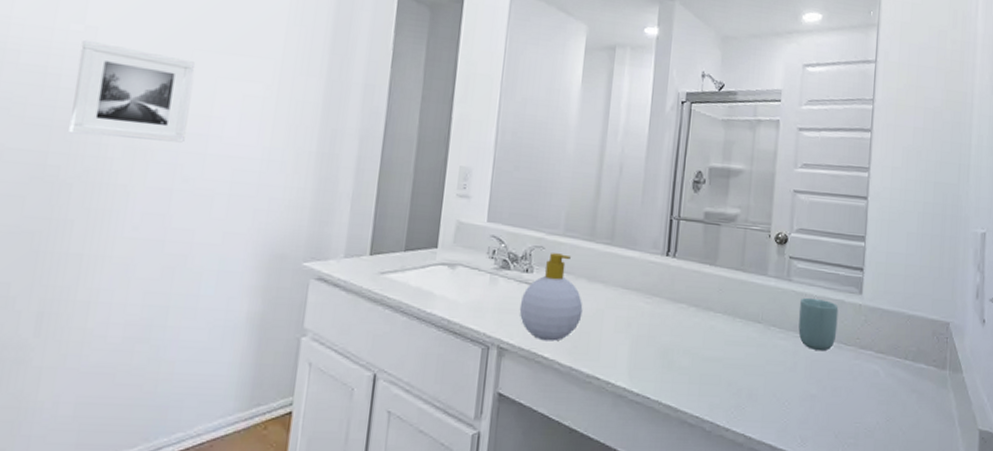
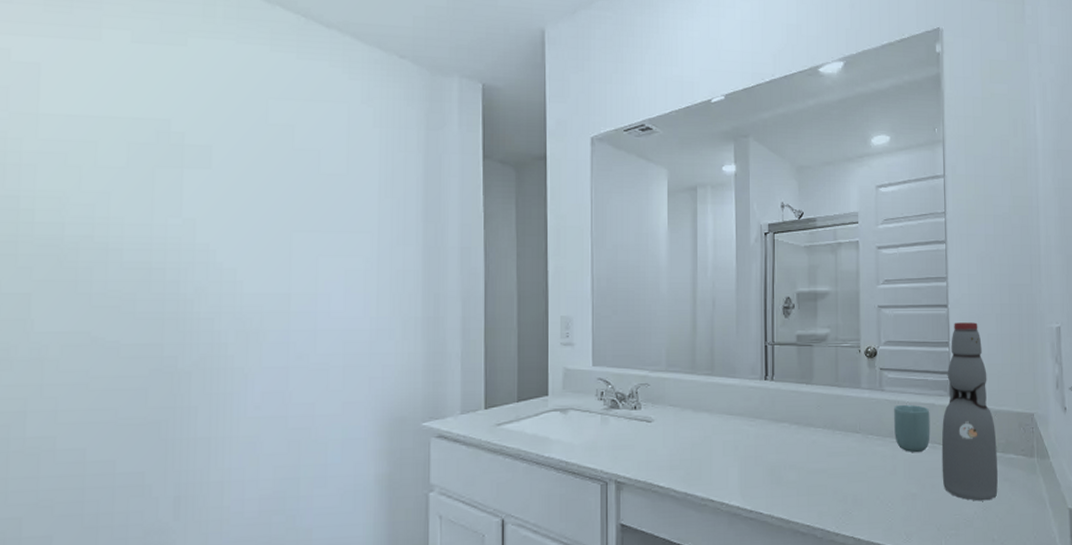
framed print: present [69,39,196,143] -> none [180,232,295,324]
soap bottle: present [519,253,583,342] -> none [632,388,692,471]
bottle: none [845,216,907,411] -> present [941,322,998,501]

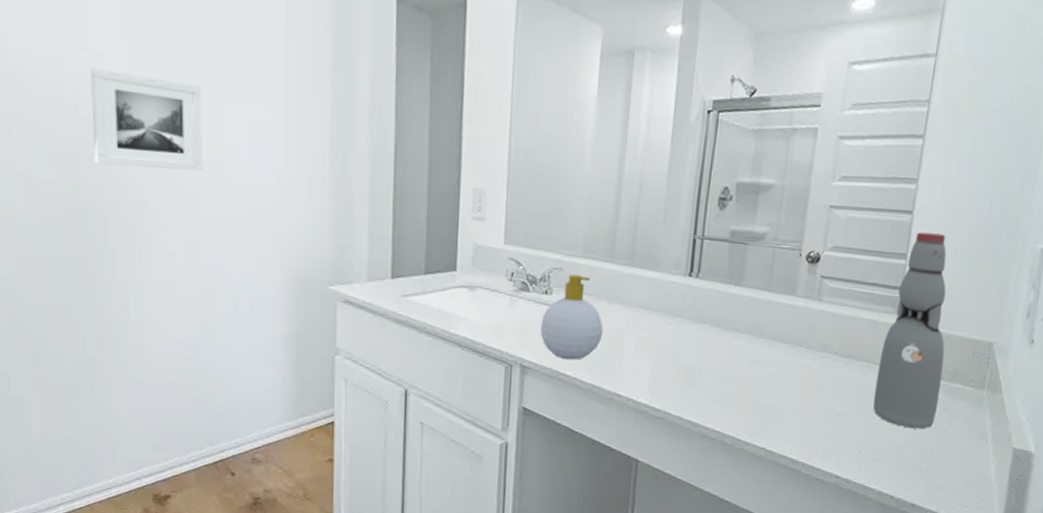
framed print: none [180,232,295,324] -> present [90,67,202,171]
soap bottle: none [632,388,692,471] -> present [540,275,604,360]
cup: present [893,404,931,453] -> none [826,317,872,371]

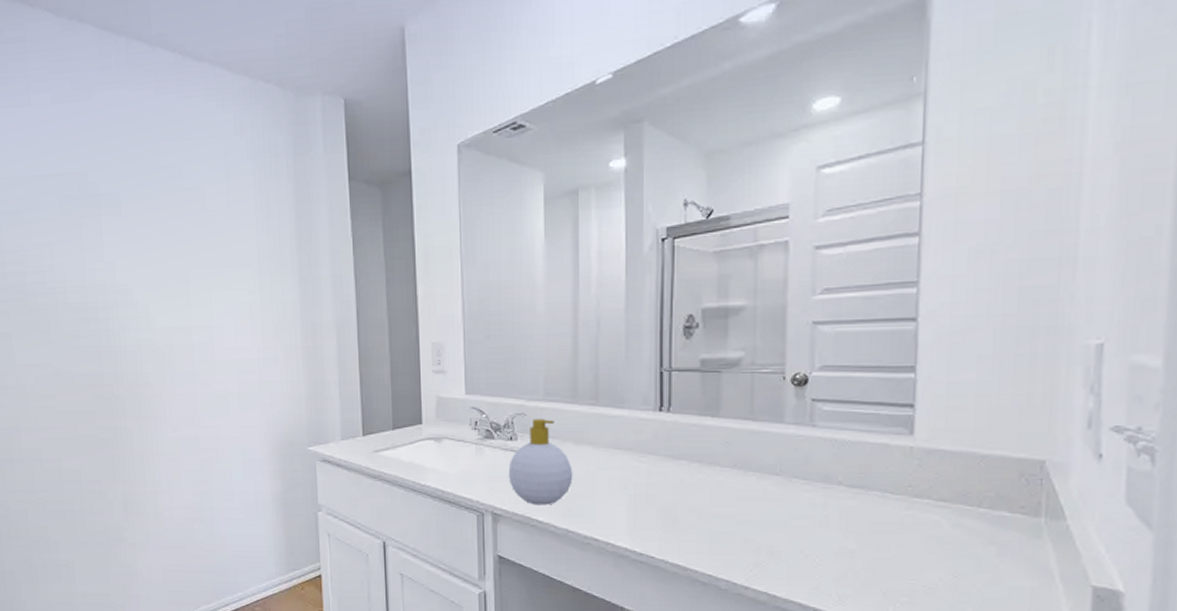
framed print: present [90,67,202,171] -> none [106,274,196,356]
bottle: present [873,232,947,429] -> none [894,340,981,567]

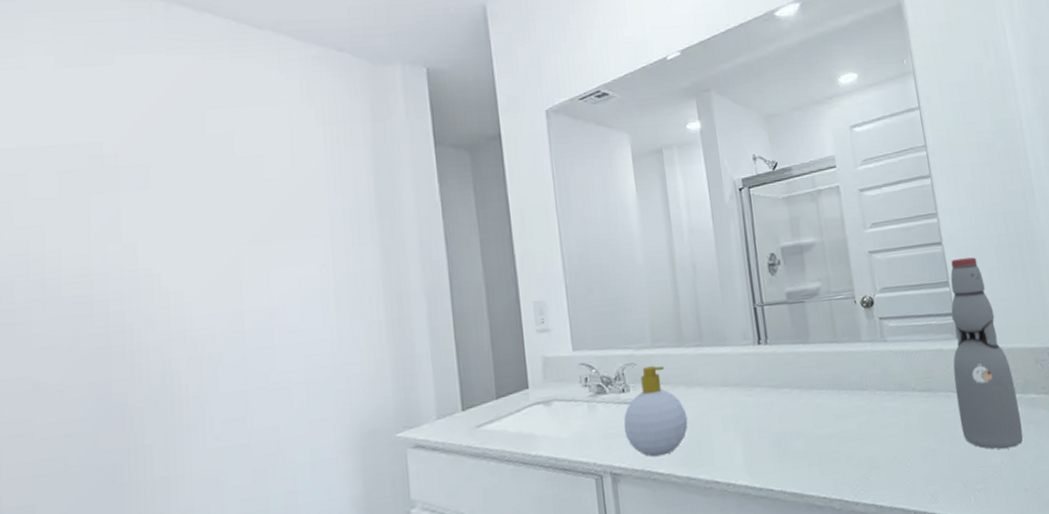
bottle: none [894,340,981,567] -> present [950,257,1023,450]

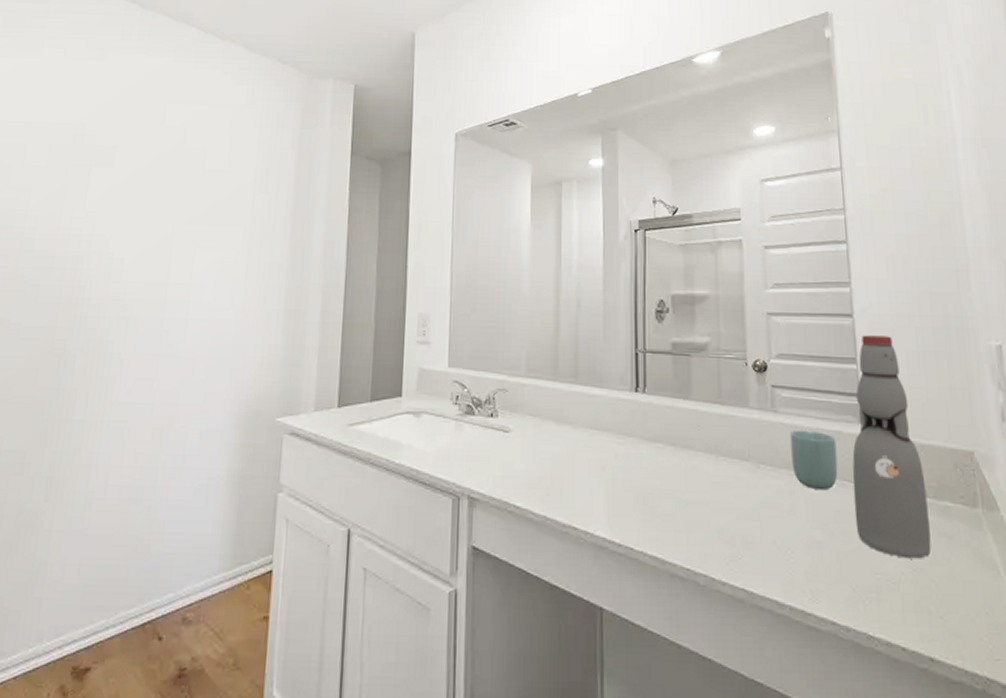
soap bottle: present [623,366,688,457] -> none [487,395,552,489]
cup: none [899,352,943,405] -> present [789,430,838,491]

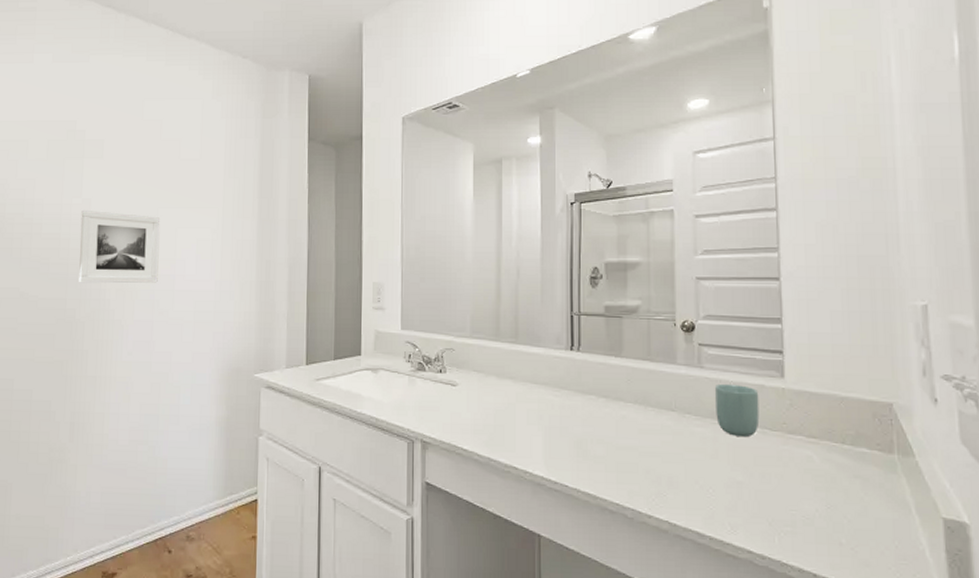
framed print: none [73,224,177,310] -> present [79,209,160,284]
bottle: present [852,335,931,559] -> none [773,297,846,498]

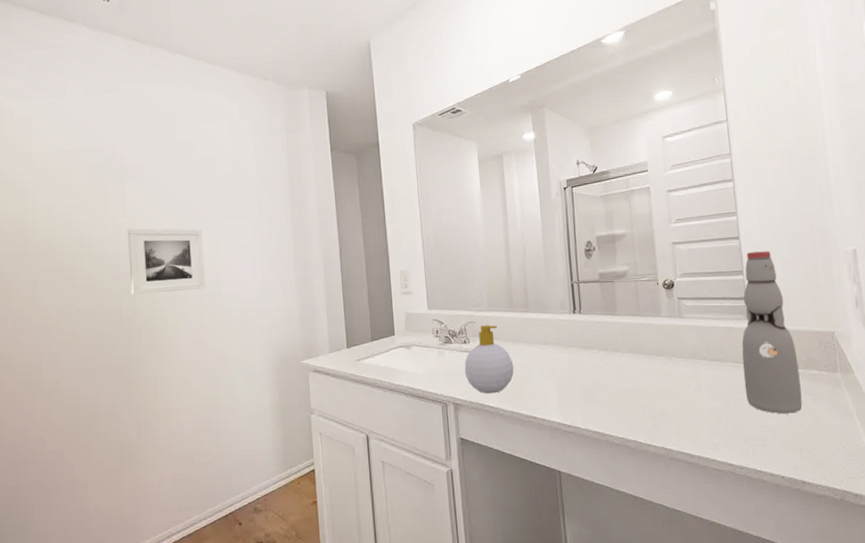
soap bottle: none [437,354,495,435] -> present [464,325,514,394]
cup: present [714,383,760,438] -> none [693,329,731,372]
bottle: none [773,297,846,498] -> present [742,251,803,414]

